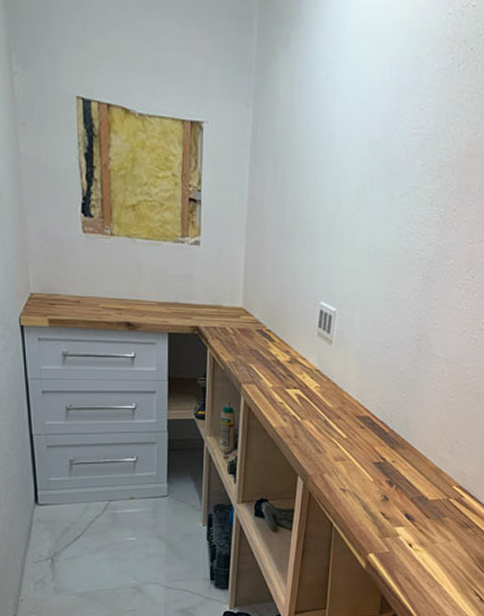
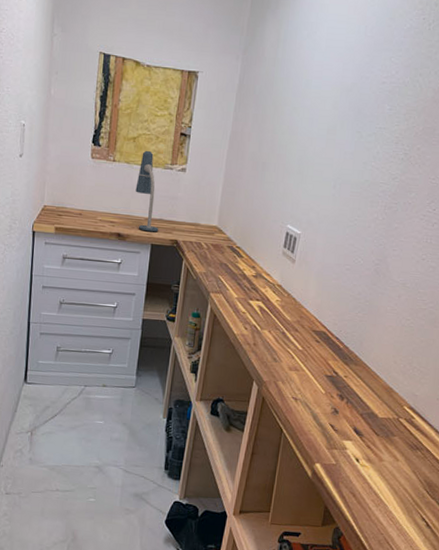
desk lamp: none [142,220,175,319] -> present [135,150,159,232]

